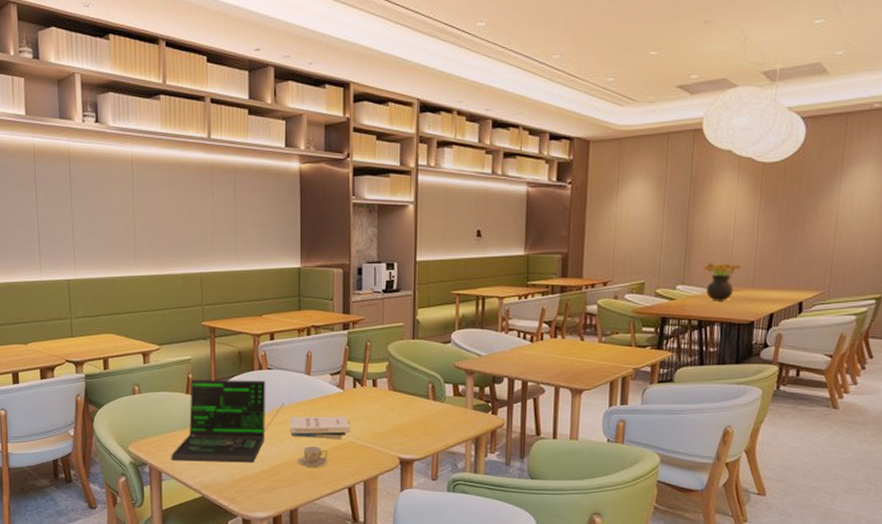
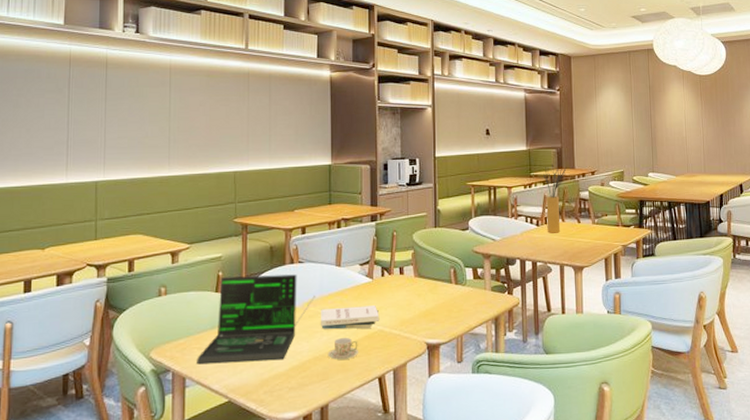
vase: none [543,271,572,351] -> present [543,163,567,233]
flower arrangement: present [702,261,742,301] -> none [666,153,695,185]

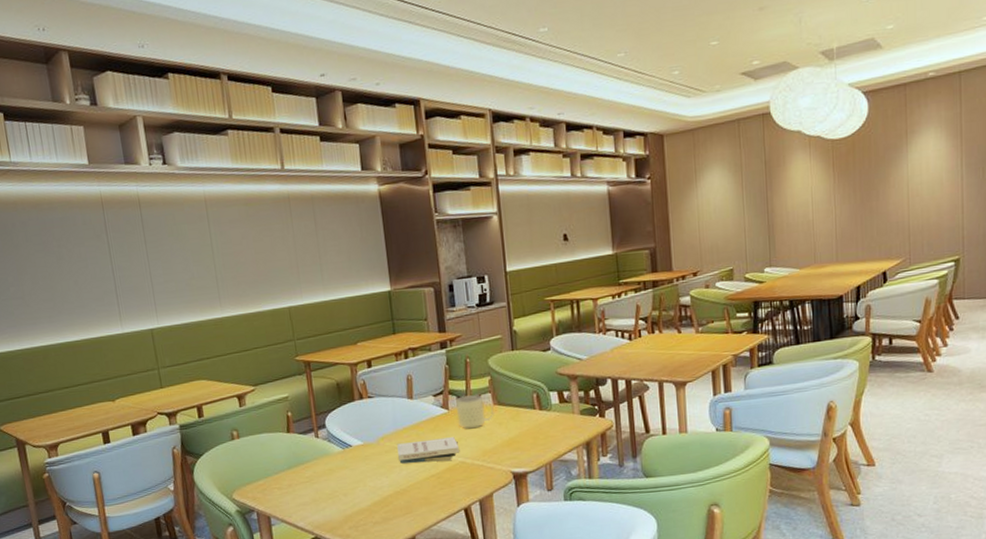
laptop: present [197,274,316,363] -> none [278,410,390,503]
teacup: present [327,338,358,361] -> none [408,471,441,494]
mug: none [379,266,414,299] -> present [456,395,494,429]
vase: present [543,163,567,233] -> none [634,267,662,348]

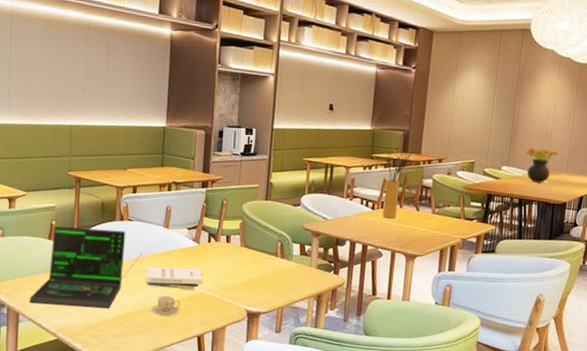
laptop: none [278,410,390,503] -> present [29,226,143,308]
teacup: none [408,471,441,494] -> present [150,296,181,317]
mug: present [456,395,494,429] -> none [205,233,241,265]
vase: none [634,267,662,348] -> present [382,146,412,219]
flower arrangement: none [787,239,825,280] -> present [525,147,559,183]

